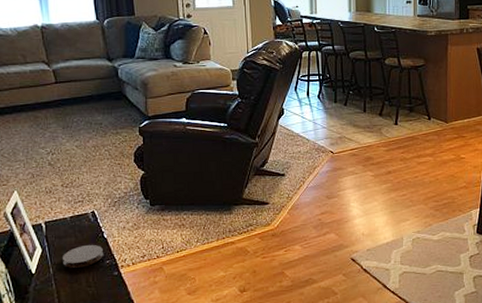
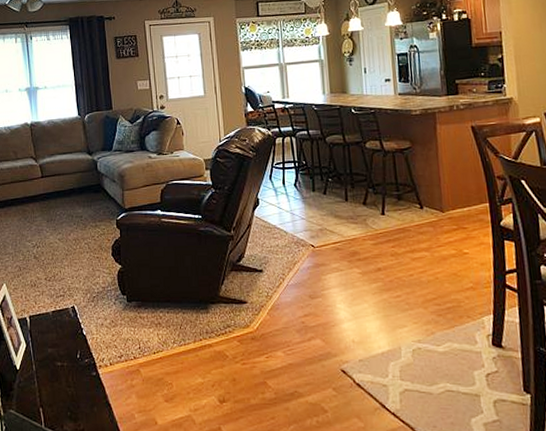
coaster: present [62,244,104,268] -> none [44,341,83,366]

